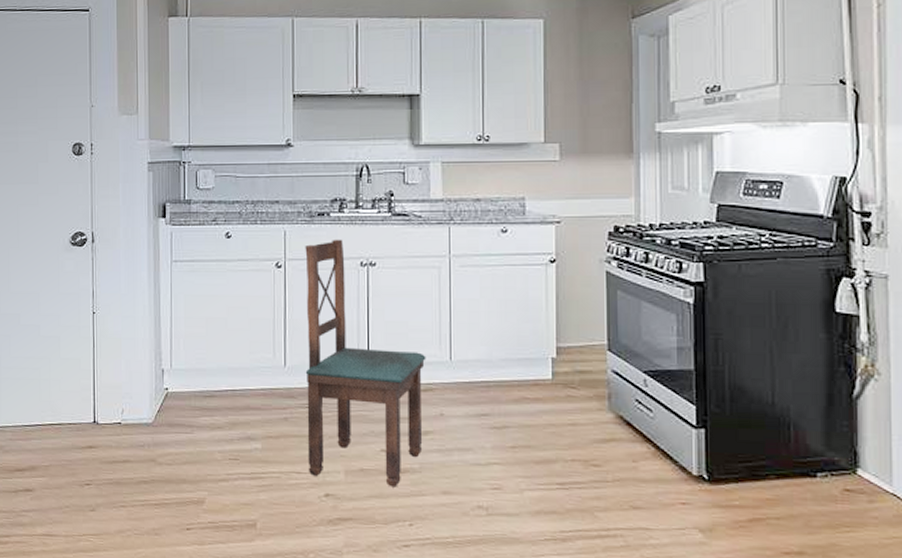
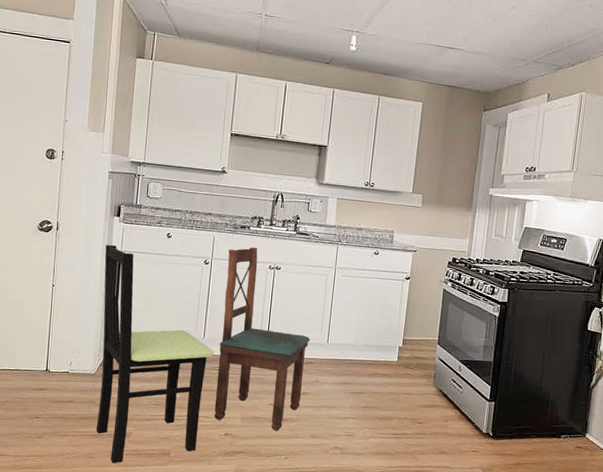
dining chair: none [152,254,300,541] -> present [96,244,214,464]

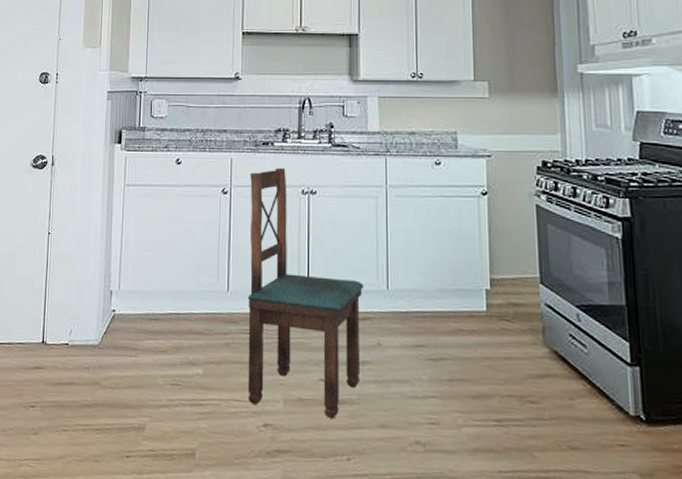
dining chair: present [96,244,214,464] -> none [102,178,242,470]

